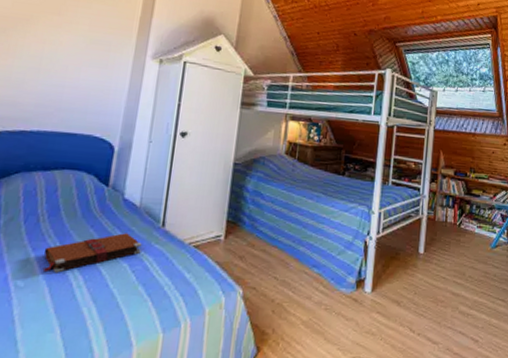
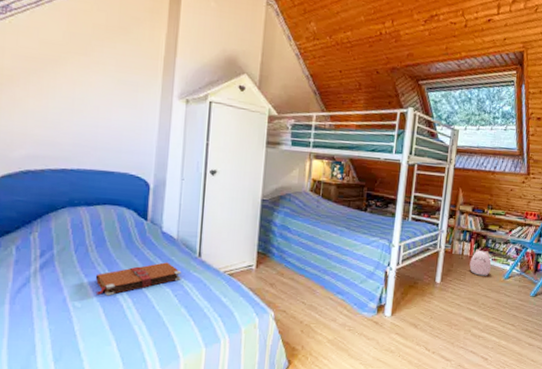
plush toy: none [454,215,477,245] -> present [469,248,491,276]

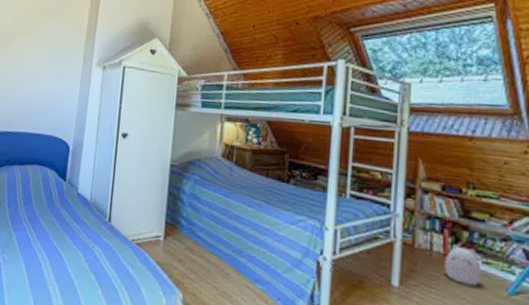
book: present [95,262,182,296] -> none [21,224,93,253]

